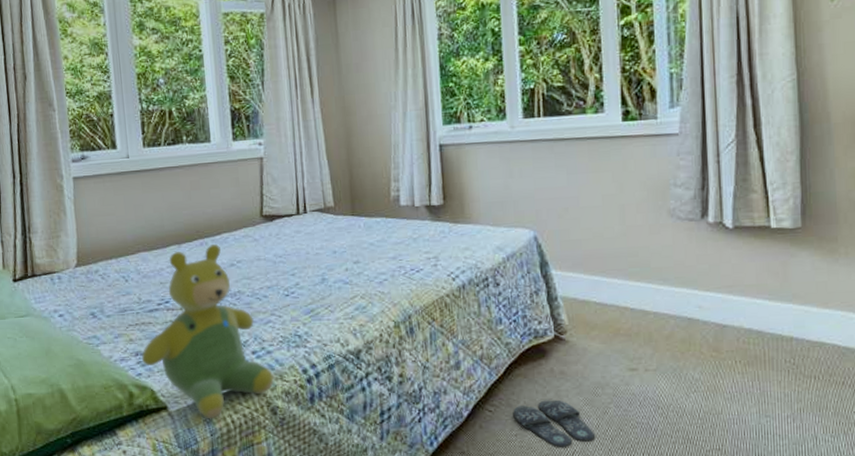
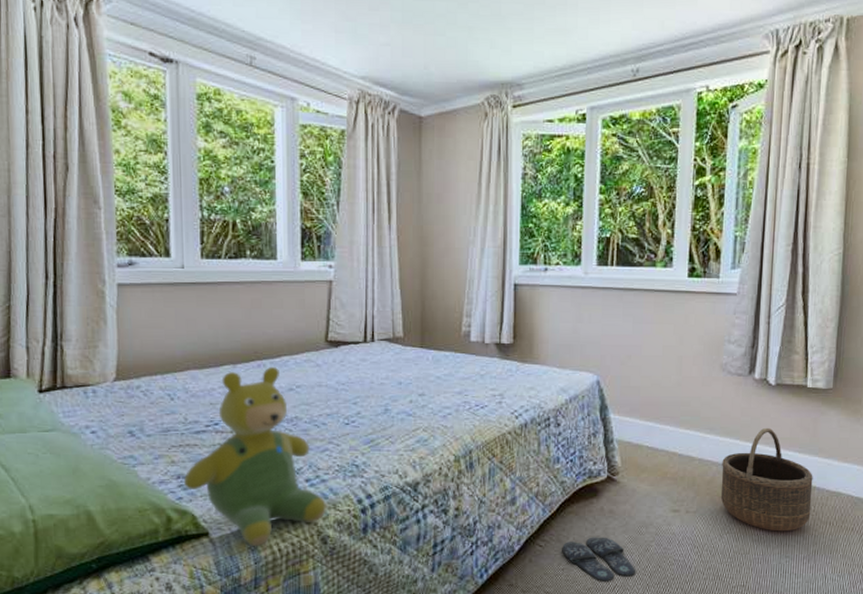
basket: none [680,274,791,389] -> present [720,427,813,532]

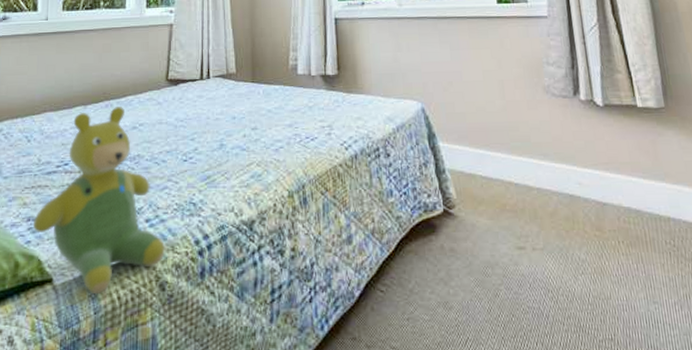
slippers: present [562,537,636,583] -> none [404,280,488,336]
basket: present [720,427,813,532] -> none [562,151,672,271]

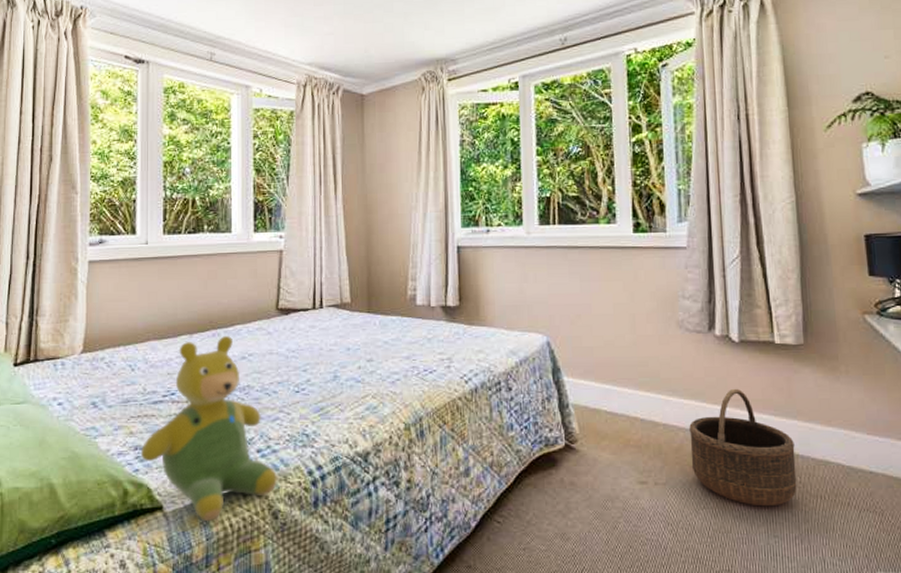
basket: none [562,151,672,271] -> present [689,388,797,507]

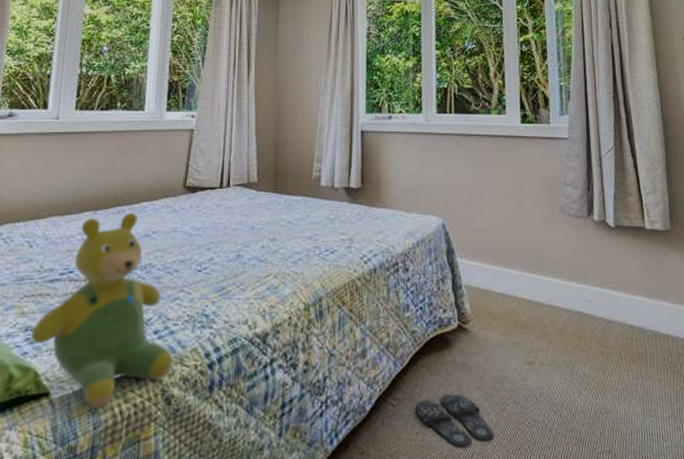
slippers: none [522,512,605,565] -> present [415,394,495,449]
basket: present [689,388,797,507] -> none [572,271,669,386]

